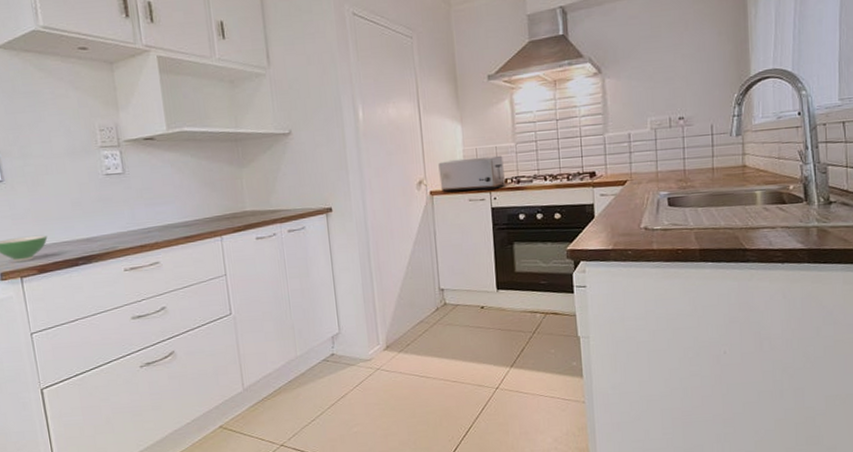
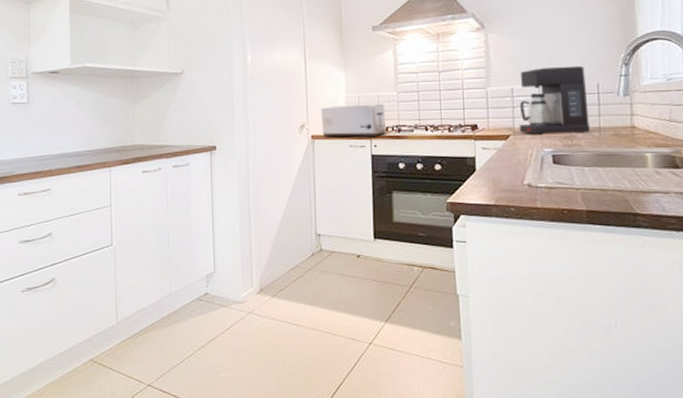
coffee maker: none [635,107,704,179] -> present [519,65,590,135]

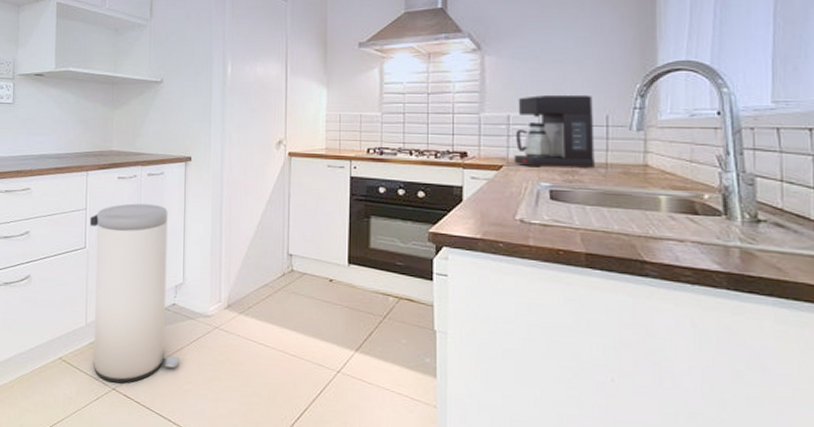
pedal bin: none [115,196,215,379] -> present [89,203,180,384]
toaster: present [321,103,386,138] -> none [300,123,367,159]

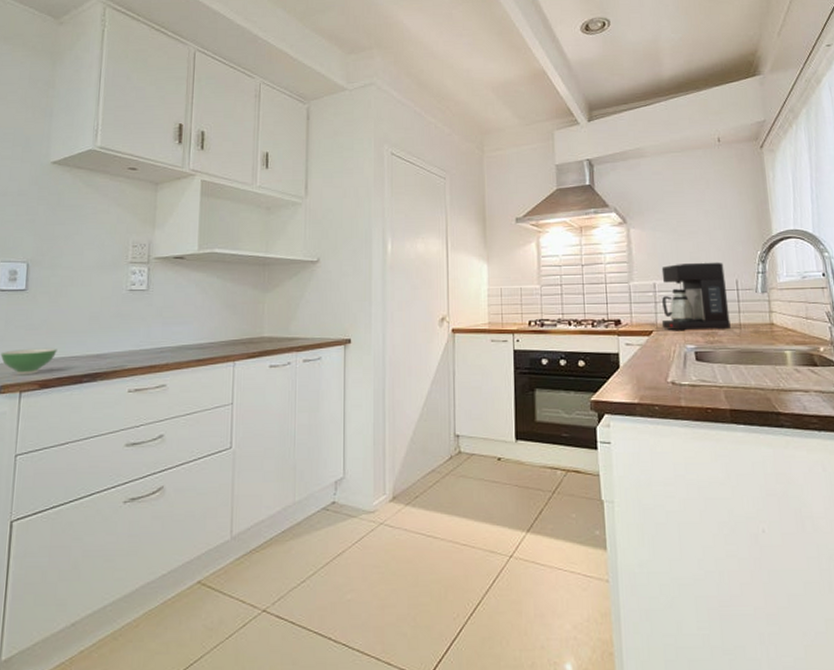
pedal bin: present [89,203,180,384] -> none [236,393,341,603]

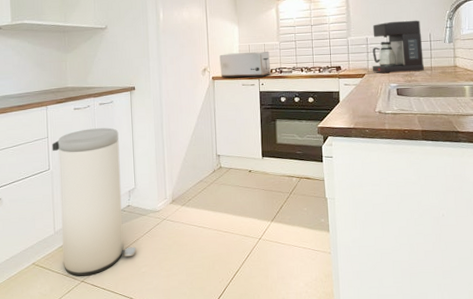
pedal bin: none [236,393,341,603] -> present [51,128,136,277]
toaster: none [462,297,528,332] -> present [219,51,271,78]

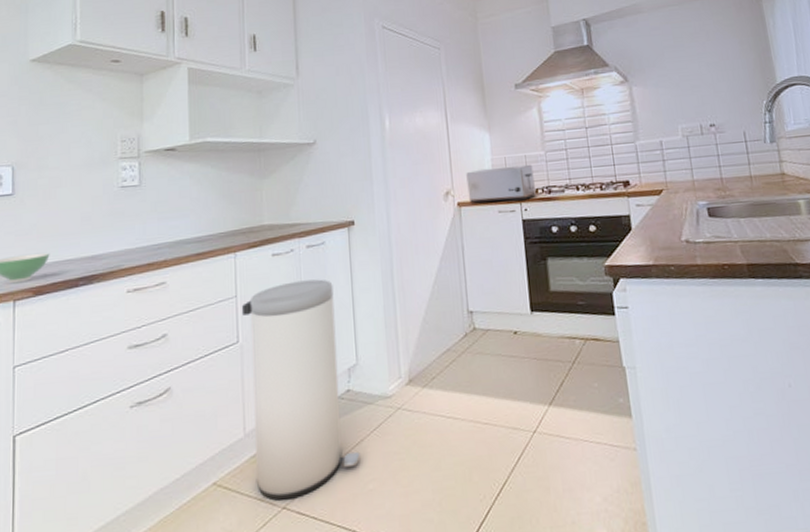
coffee maker: present [372,20,424,74] -> none [667,114,742,188]

